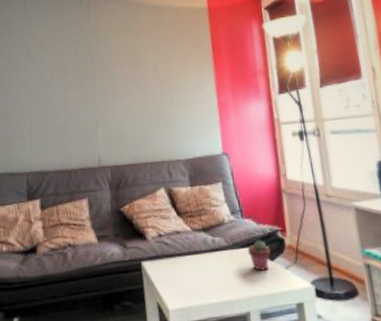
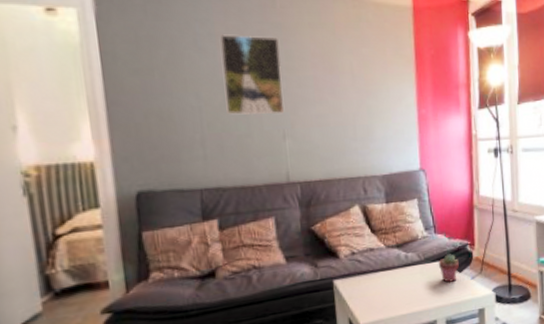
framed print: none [47,43,97,109] -> present [220,34,285,116]

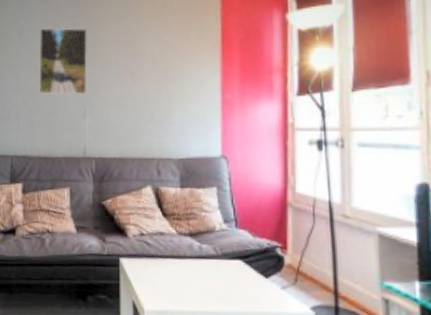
potted succulent: present [438,254,459,282] -> none [238,254,265,287]

